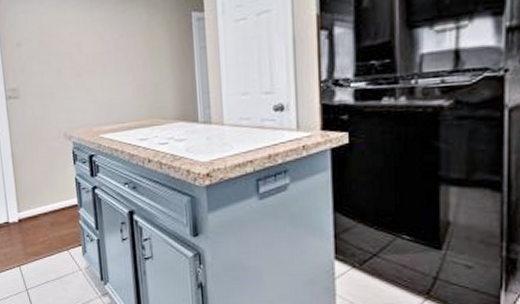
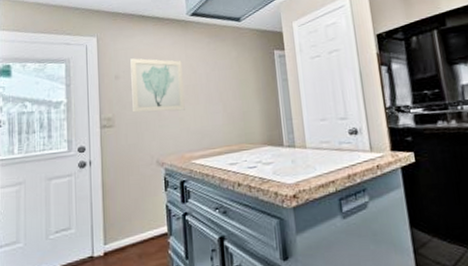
wall art: none [31,22,92,84] -> present [130,58,185,113]

